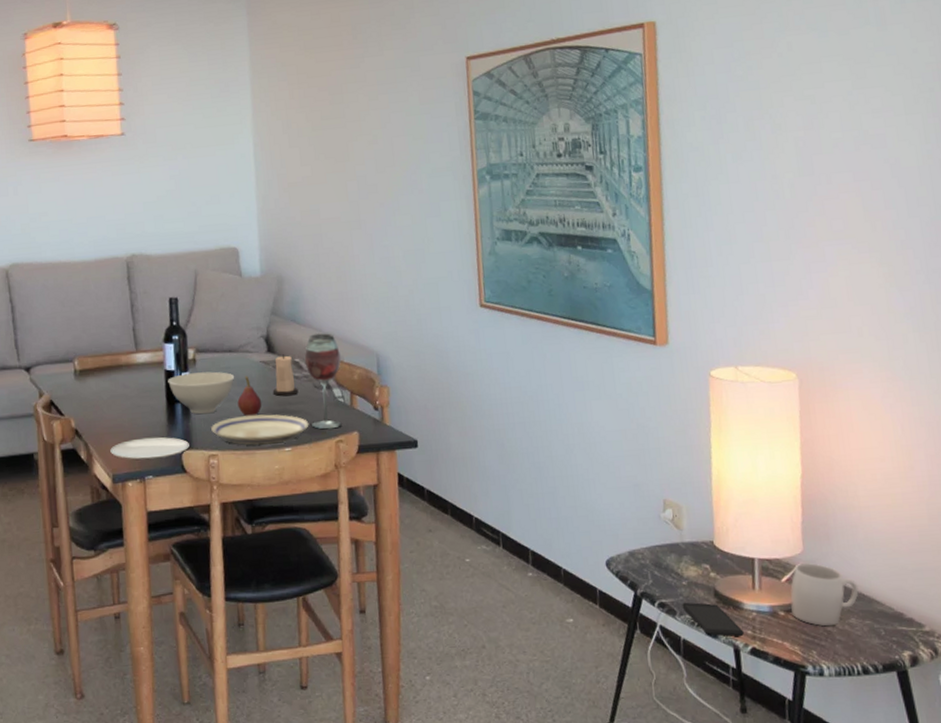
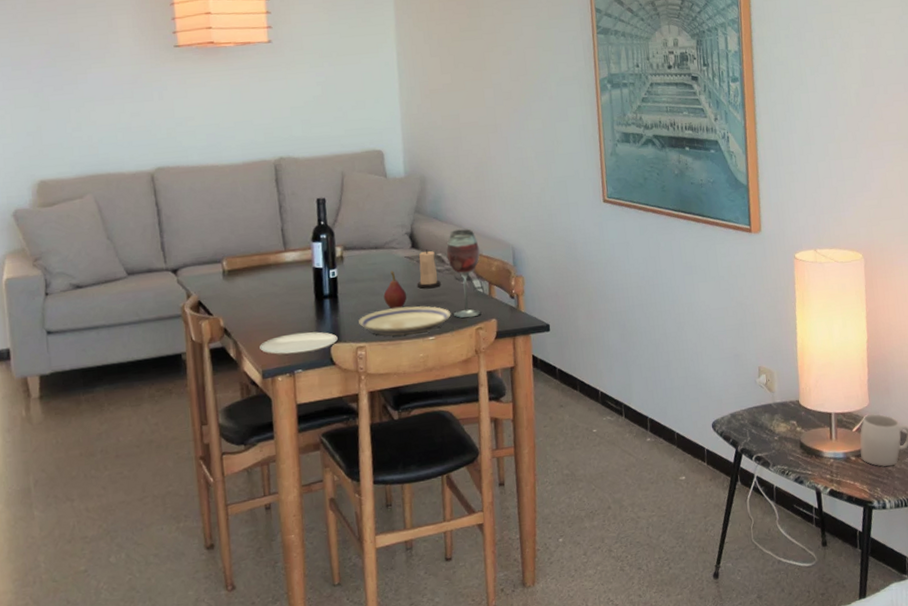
bowl: present [168,371,235,415] -> none [316,267,381,309]
mobile phone: present [682,602,744,637] -> none [774,454,824,482]

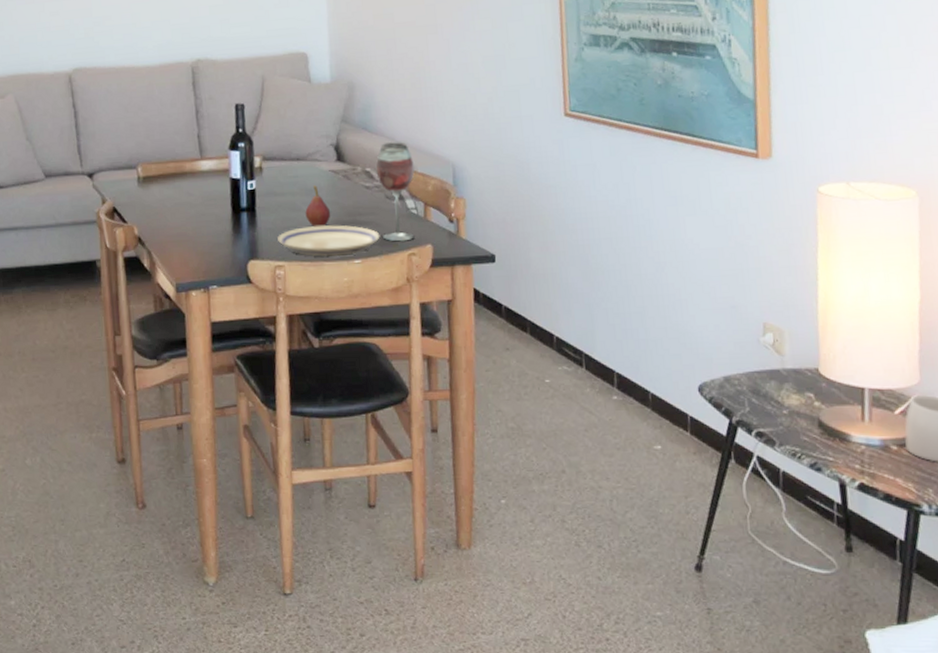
plate: present [260,331,338,355] -> none [174,246,255,270]
candle: present [416,249,441,289] -> none [342,163,369,207]

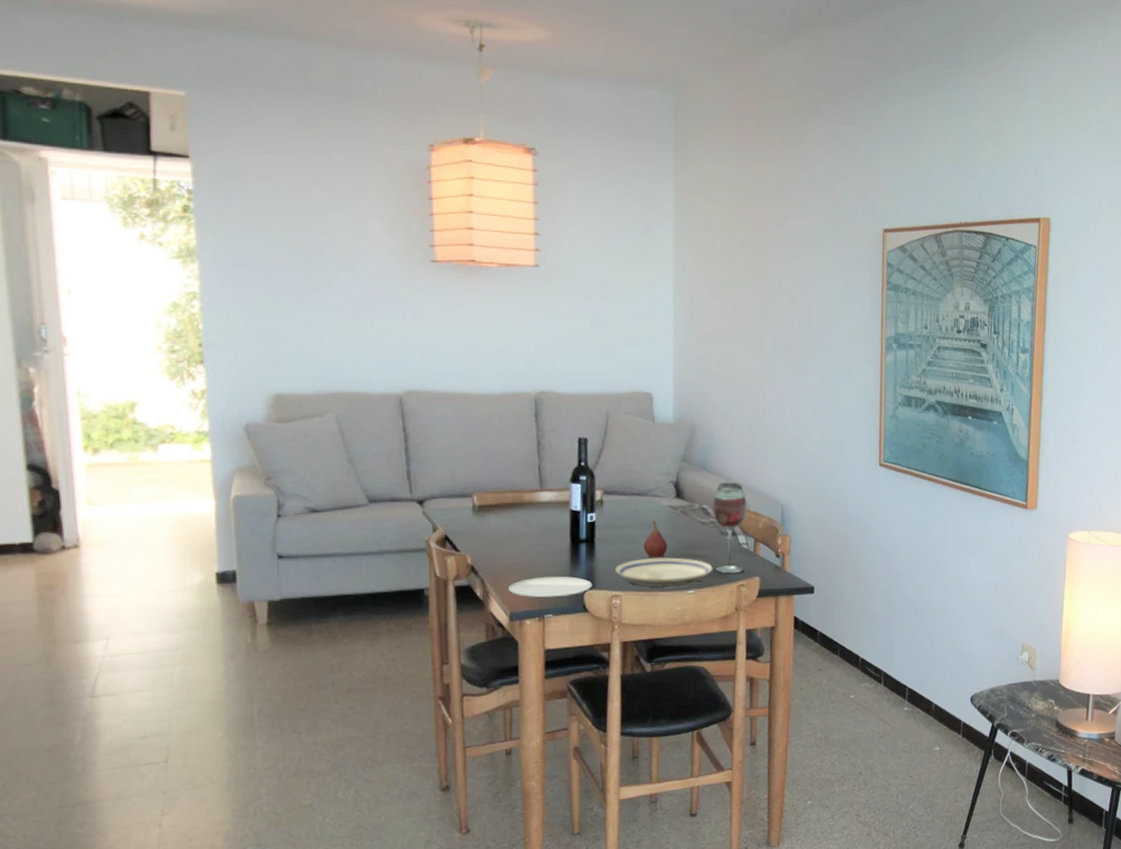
plate: none [174,246,255,270] -> present [508,576,592,599]

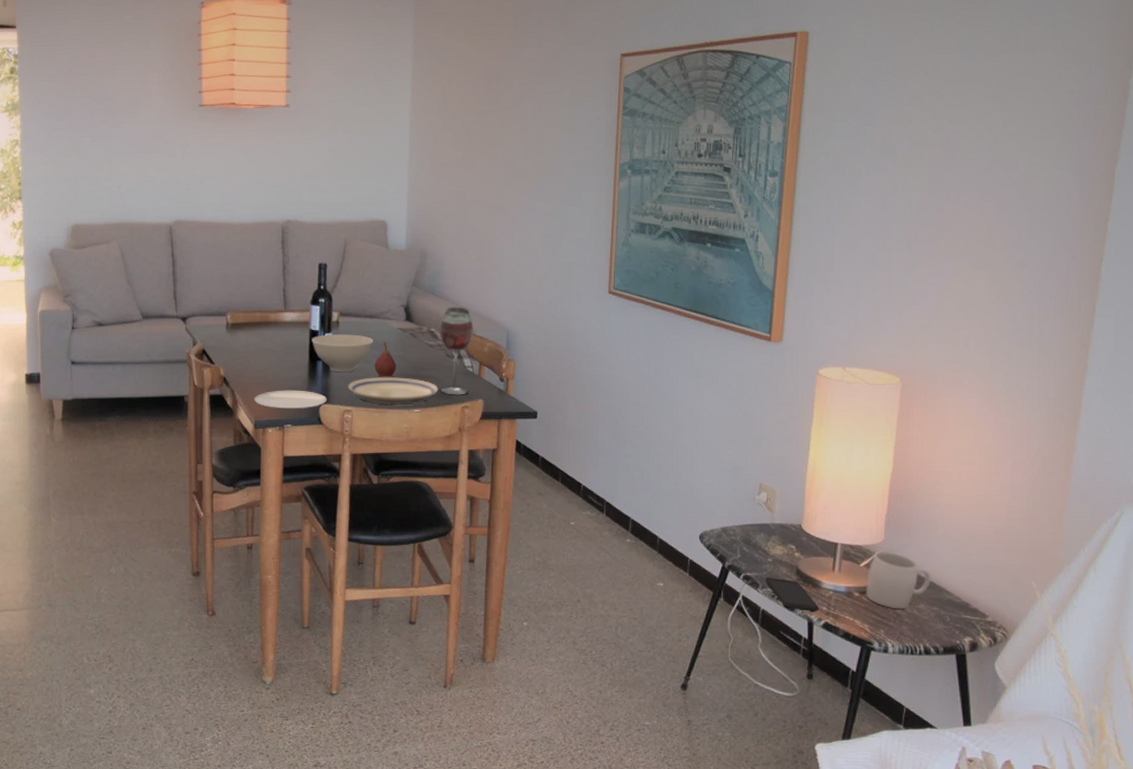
bowl: none [573,513,642,556] -> present [312,334,374,373]
mobile phone: none [1029,731,1076,760] -> present [765,577,819,611]

